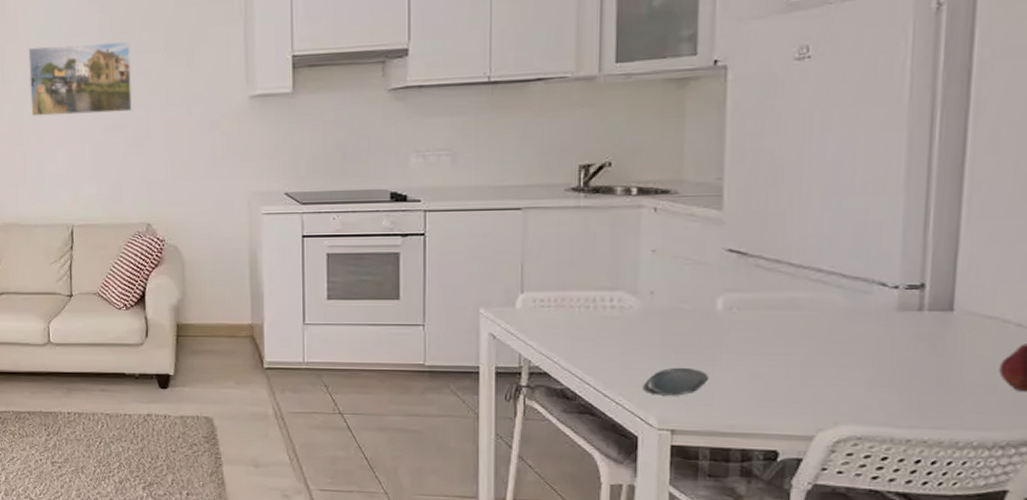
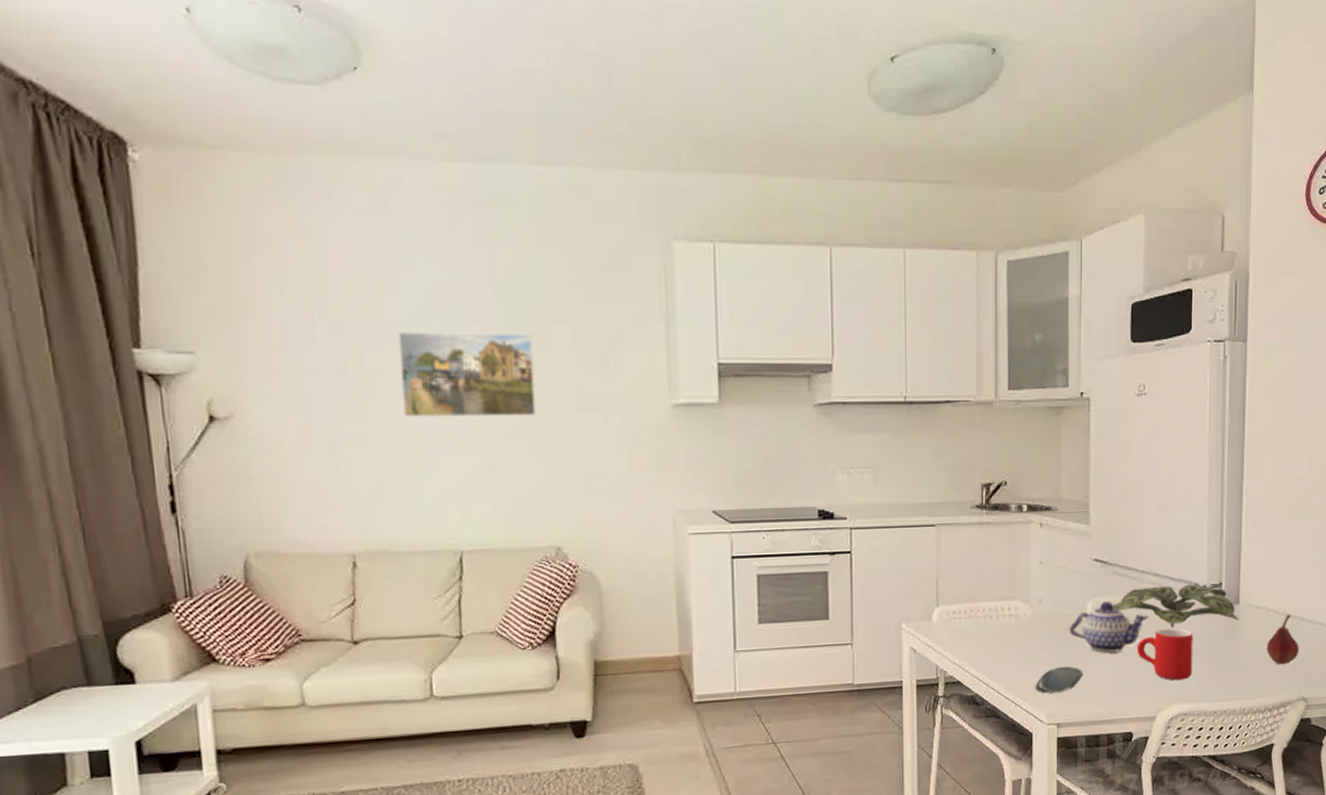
teapot: none [690,297,806,357] -> present [1069,600,1149,653]
plant: none [753,283,952,334] -> present [1112,584,1239,628]
mug: none [786,335,876,398] -> present [1136,628,1193,681]

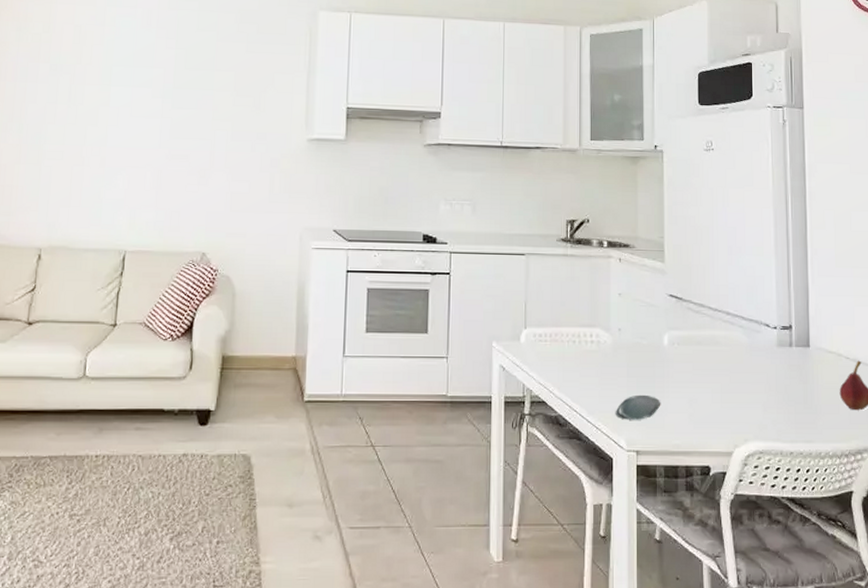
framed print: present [398,331,537,417] -> none [95,72,203,143]
teapot: present [1069,600,1149,653] -> none [647,334,722,385]
plant: present [1112,584,1239,628] -> none [688,324,810,365]
mug: present [1136,628,1193,681] -> none [711,366,767,418]

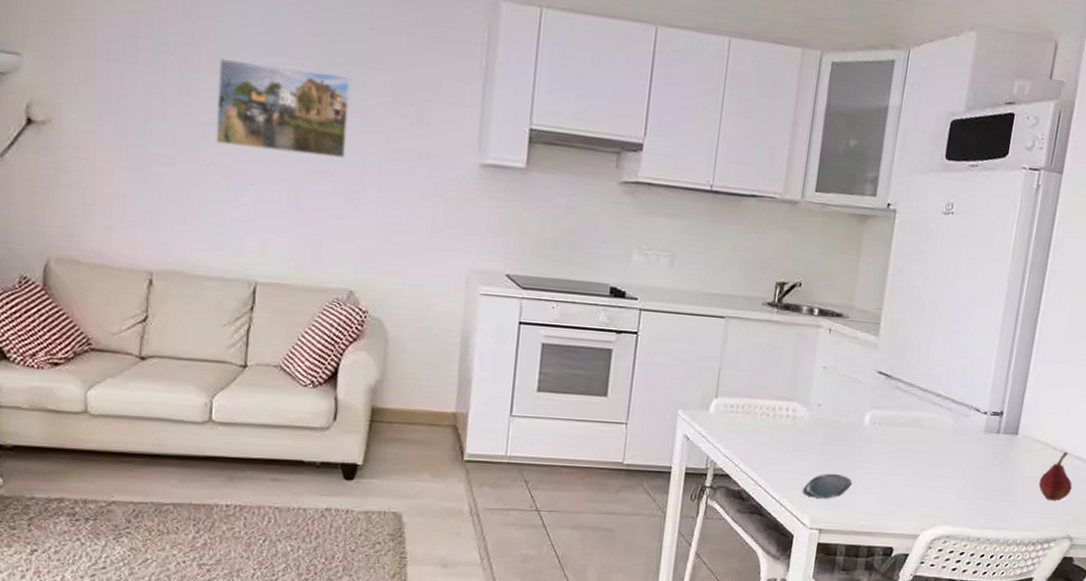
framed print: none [95,72,203,143] -> present [216,58,351,158]

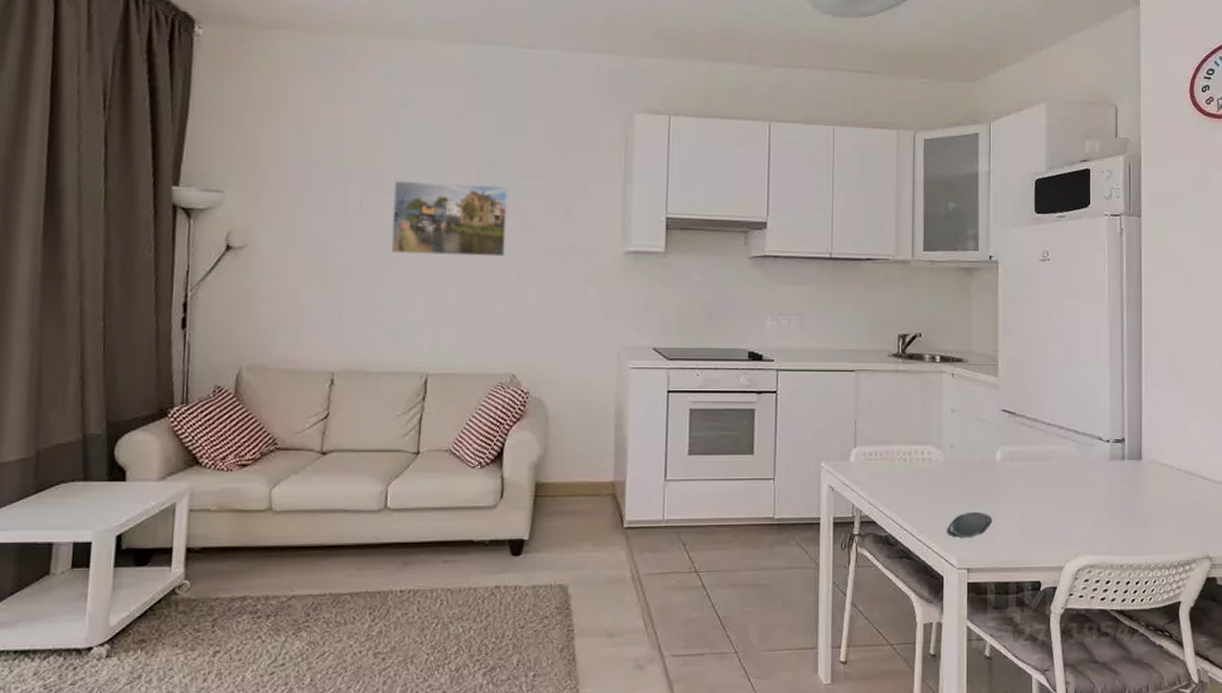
fruit: present [1038,451,1072,501] -> none [1170,472,1202,522]

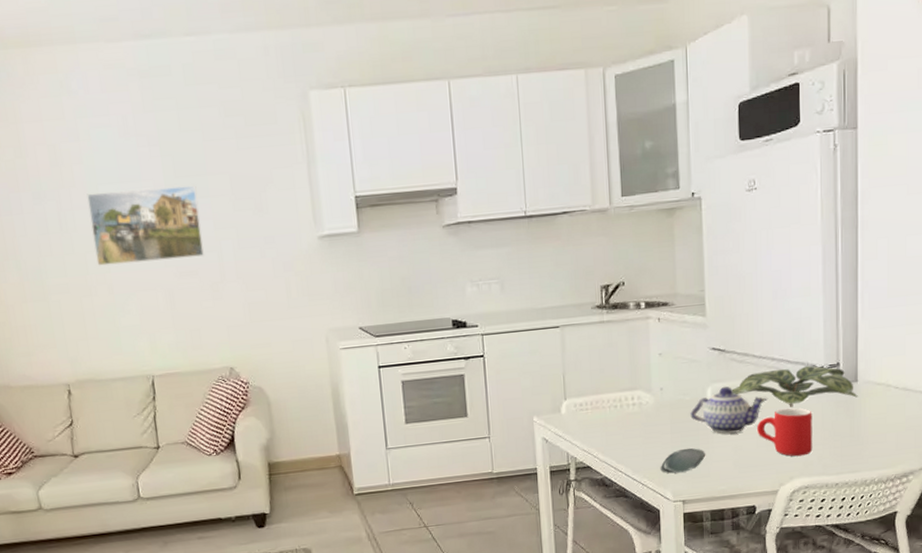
teapot: none [979,450,1055,501] -> present [690,386,767,434]
plant: none [1020,438,1142,479] -> present [731,365,858,408]
mug: none [1043,481,1098,532] -> present [756,408,813,457]

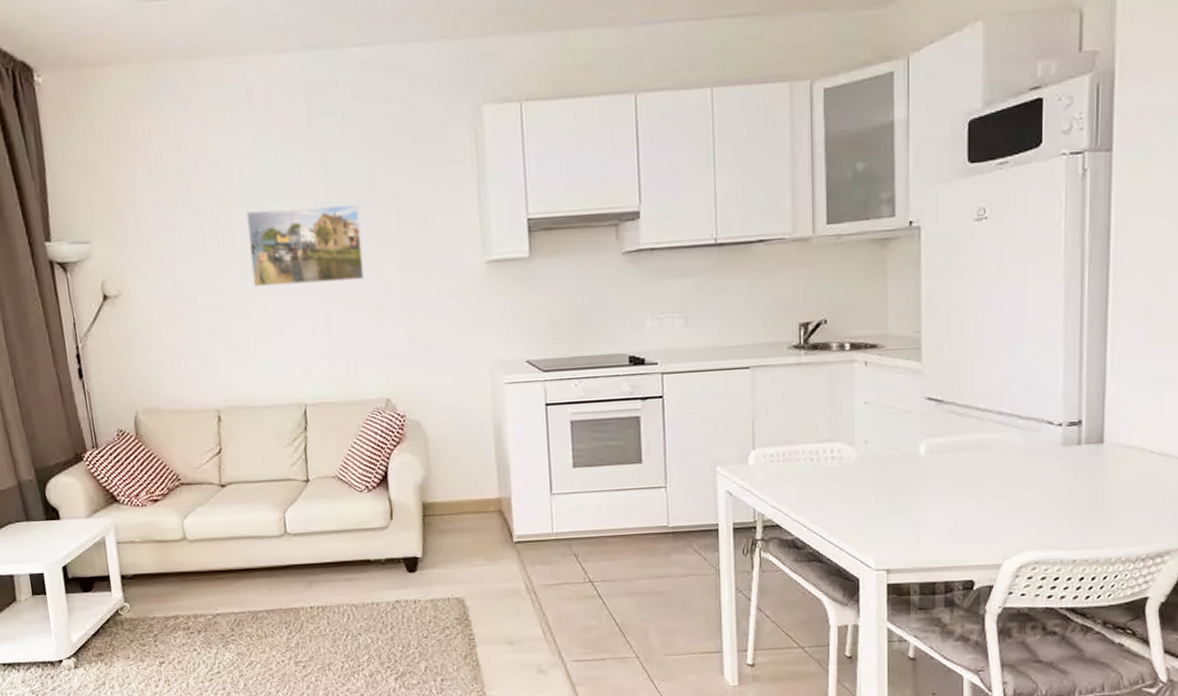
oval tray: present [660,448,706,474] -> none [861,510,916,538]
teapot: present [690,386,767,434] -> none [899,441,992,496]
plant: present [731,365,858,408] -> none [949,422,1103,470]
mug: present [756,408,813,457] -> none [977,470,1046,527]

